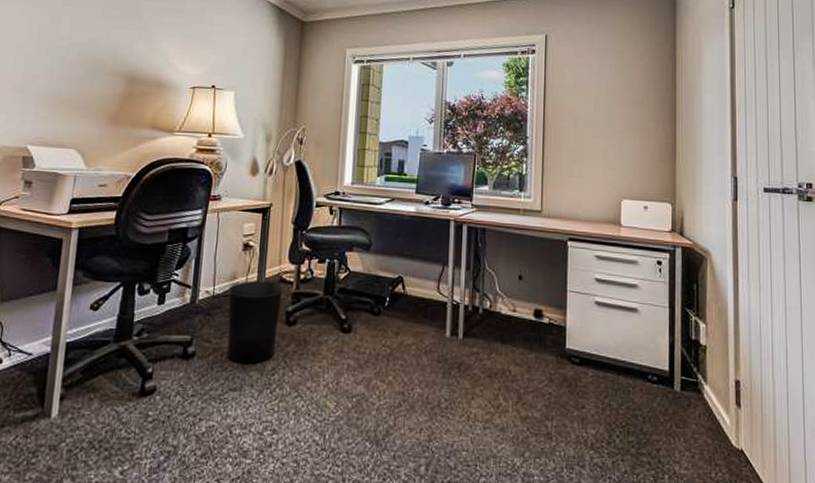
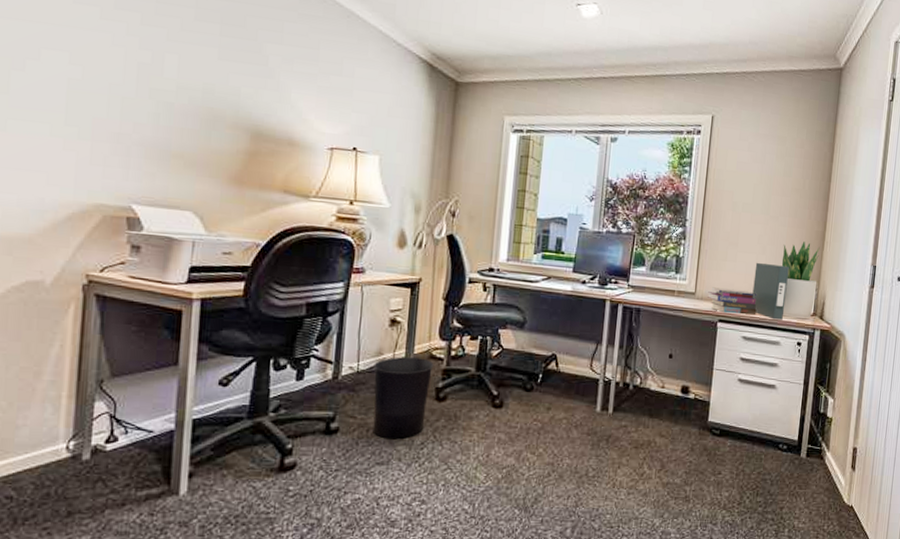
books: none [555,204,609,233] -> present [708,287,757,316]
binder: none [602,177,640,237] -> present [752,262,789,320]
planter: none [631,154,673,236] -> present [782,241,820,320]

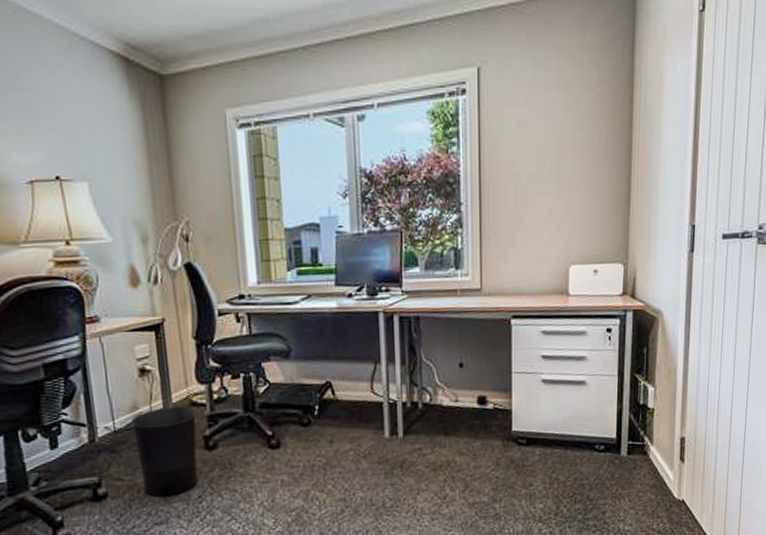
books: present [708,287,757,316] -> none [496,276,556,308]
binder: present [752,262,789,320] -> none [549,241,590,307]
planter: present [782,241,820,320] -> none [580,208,625,302]

